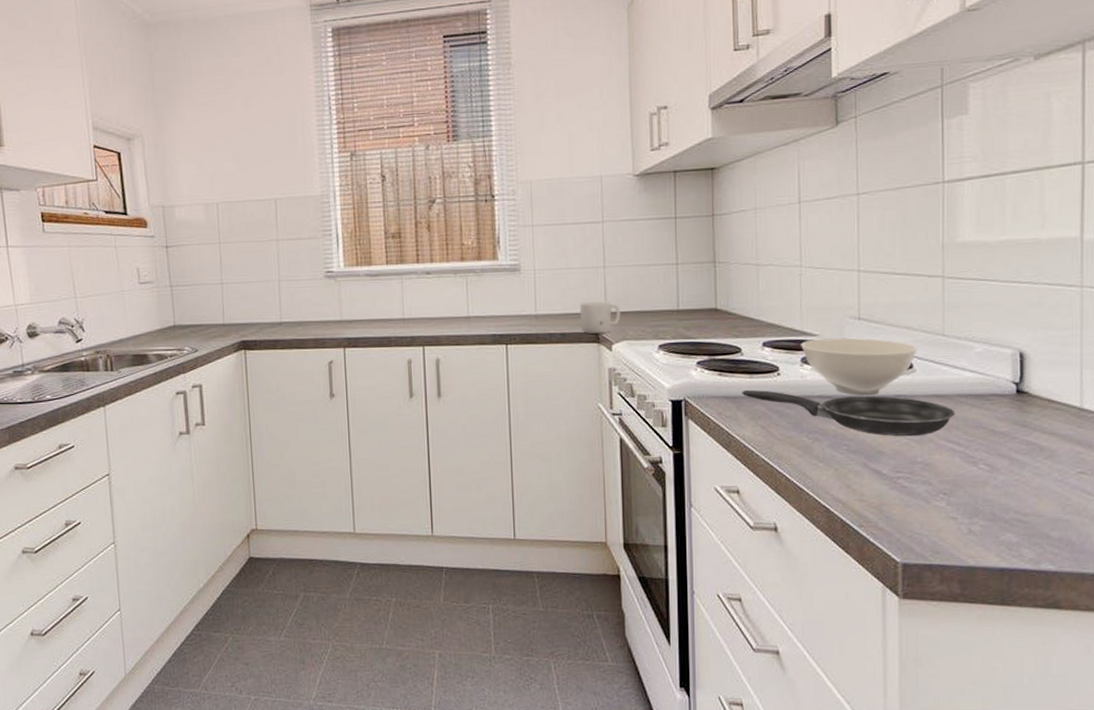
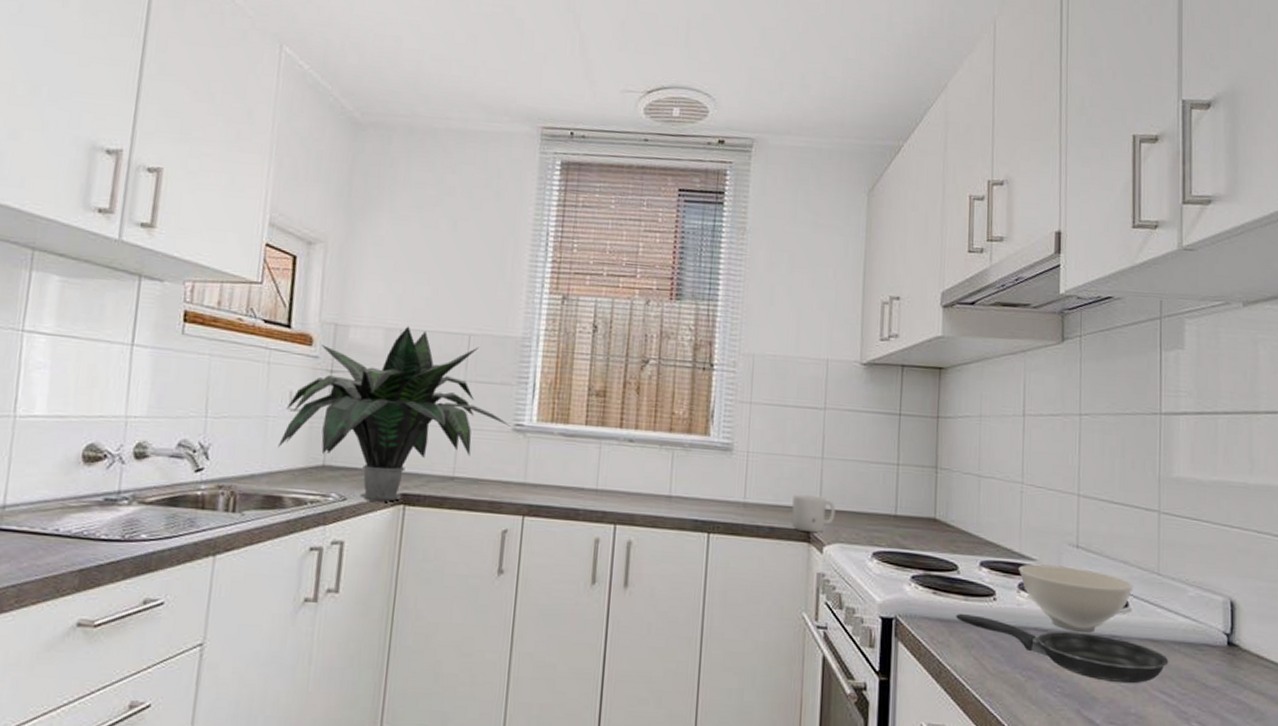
potted plant: none [136,199,321,350] -> present [278,326,509,502]

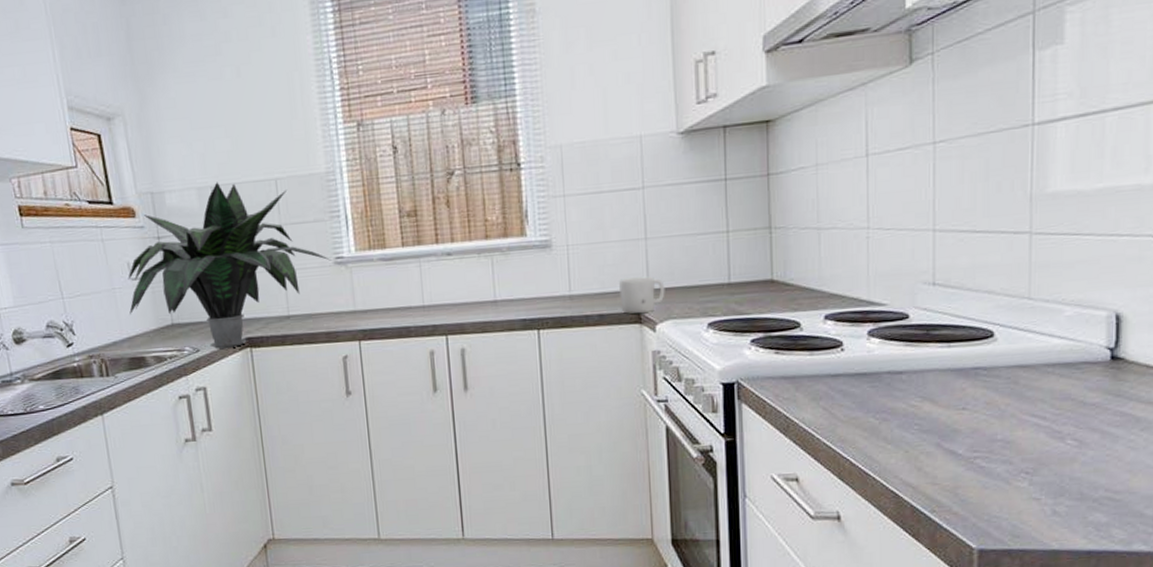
frying pan: present [955,614,1169,684] -> none [800,368,1041,413]
bowl: present [1019,564,1133,634] -> none [868,306,1000,370]

